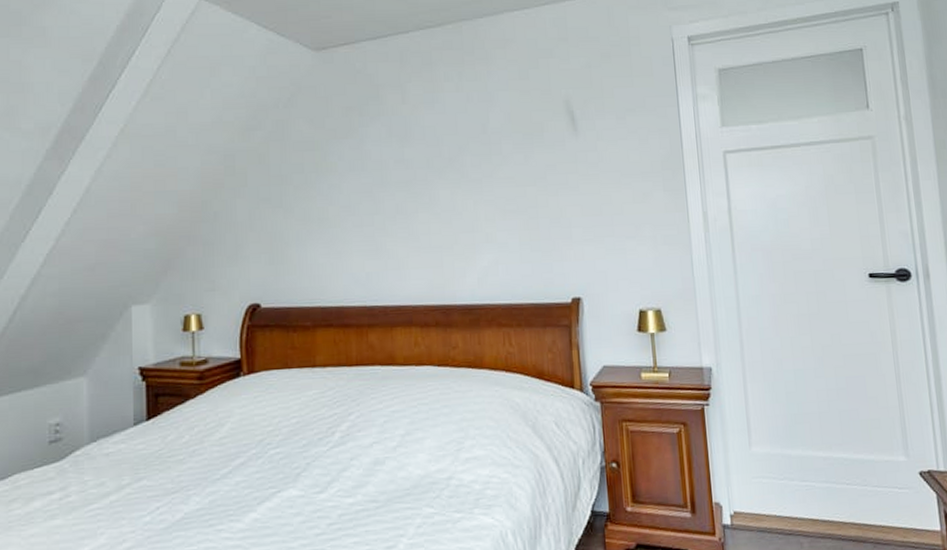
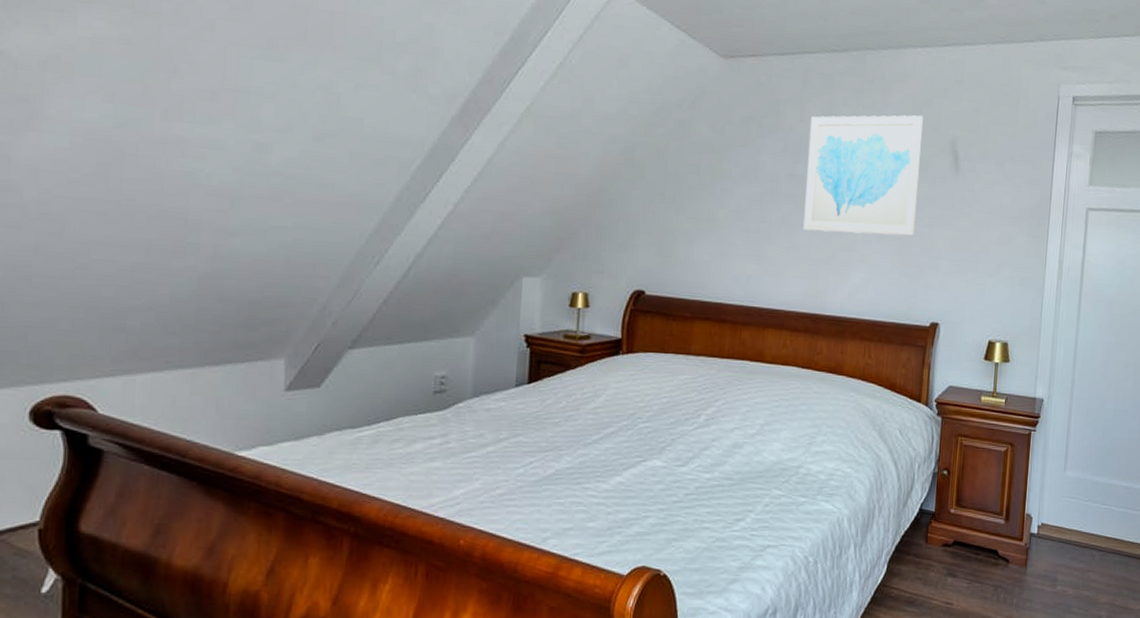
wall art: none [412,79,541,217] -> present [803,115,924,236]

